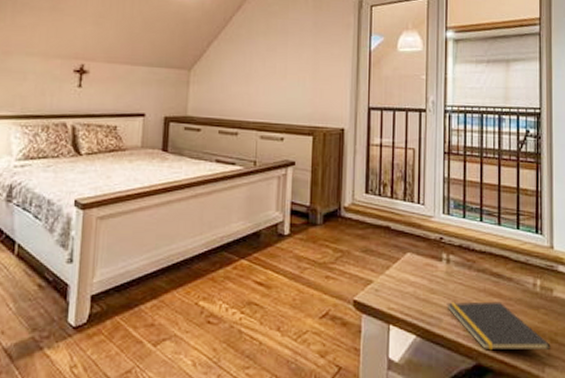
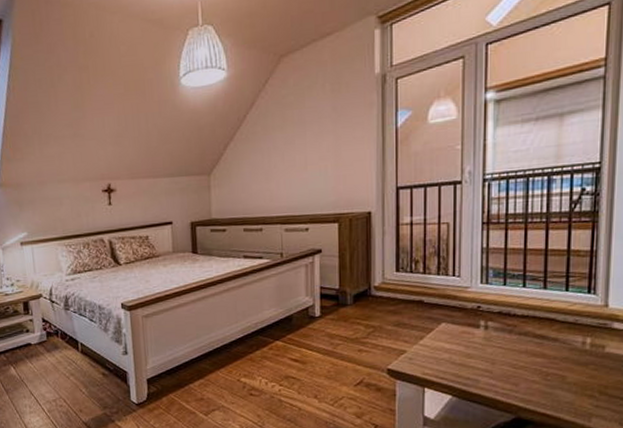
notepad: present [446,301,551,351] -> none [484,361,599,405]

